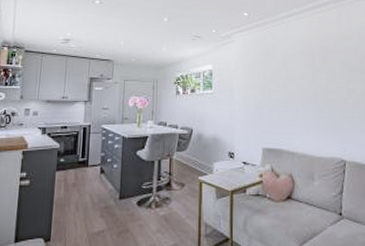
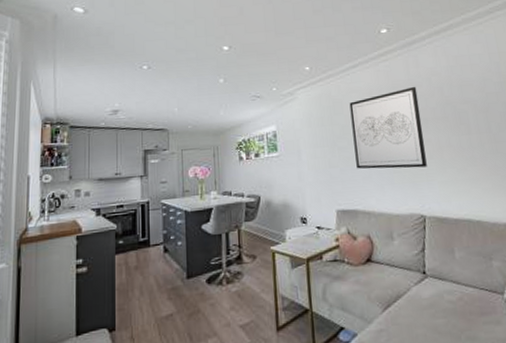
wall art: none [282,38,351,115] -> present [349,86,427,169]

